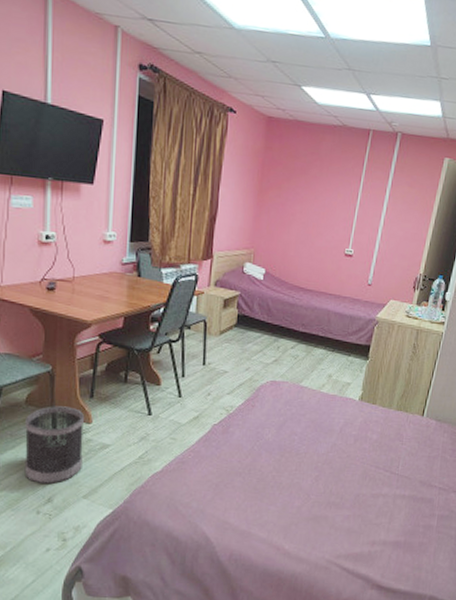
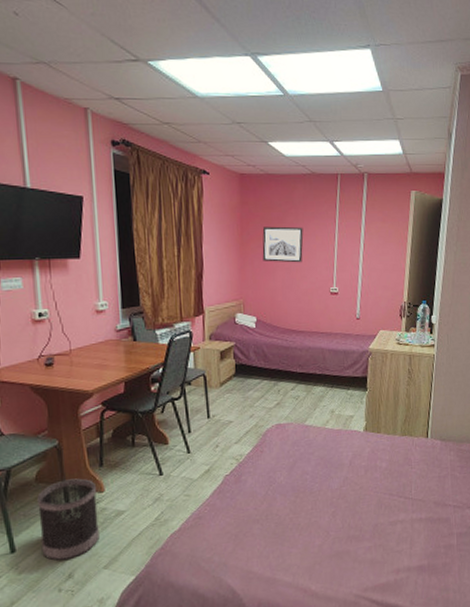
wall art: none [279,176,326,219] -> present [262,226,304,263]

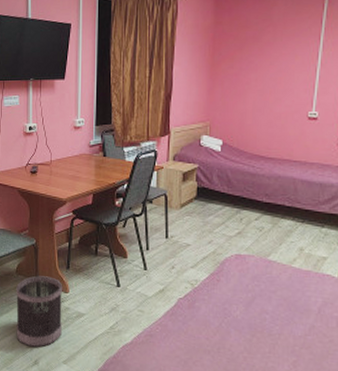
wall art: present [262,226,304,263] -> none [233,45,281,85]

